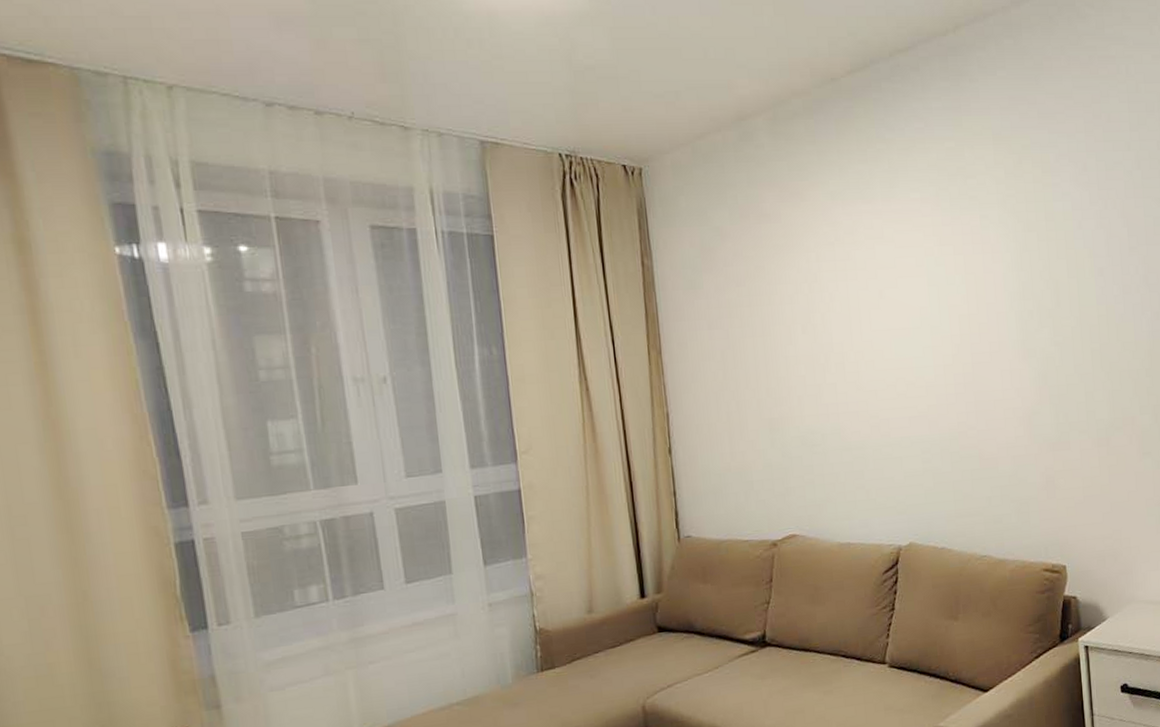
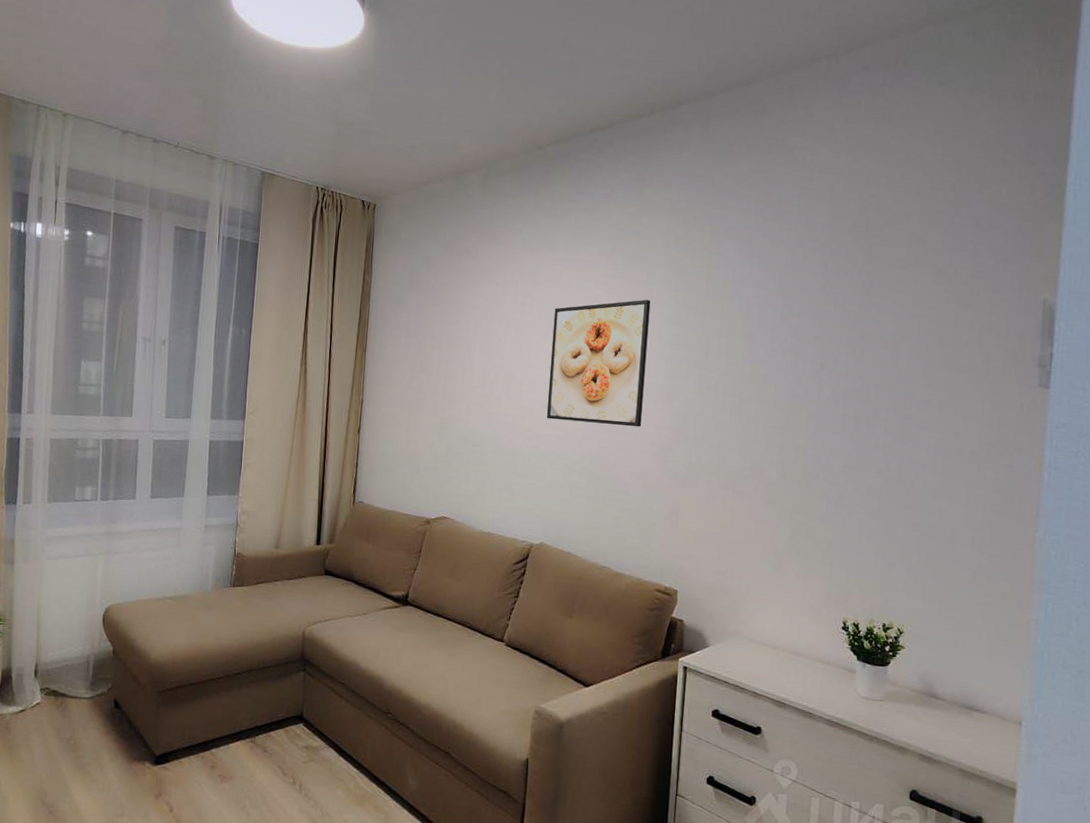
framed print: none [882,246,1000,400] -> present [546,299,651,427]

